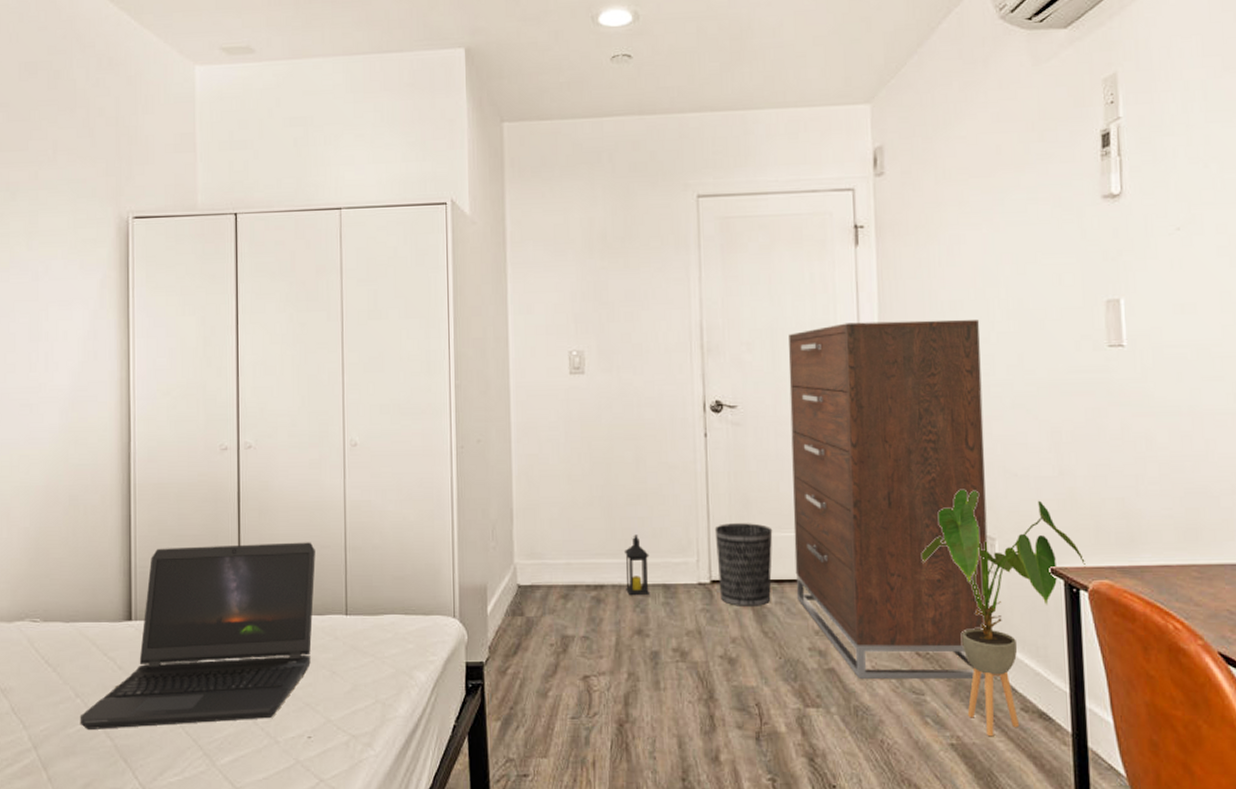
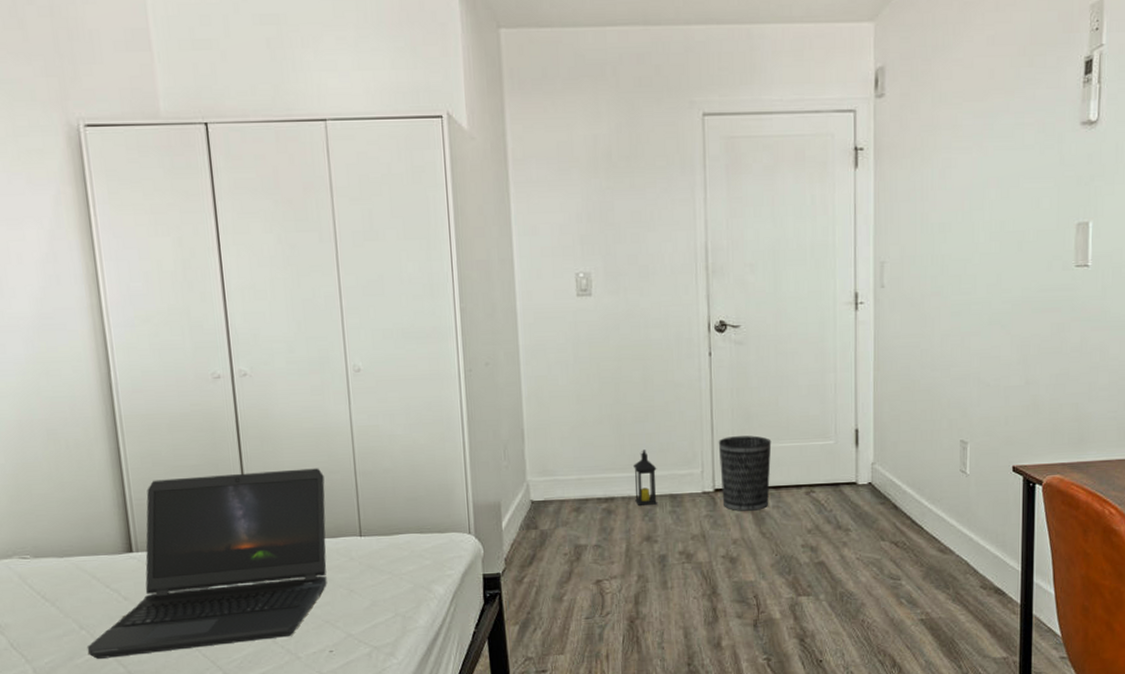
dresser: present [788,319,990,680] -> none [789,241,965,569]
house plant: present [921,489,1086,737] -> none [903,399,1042,611]

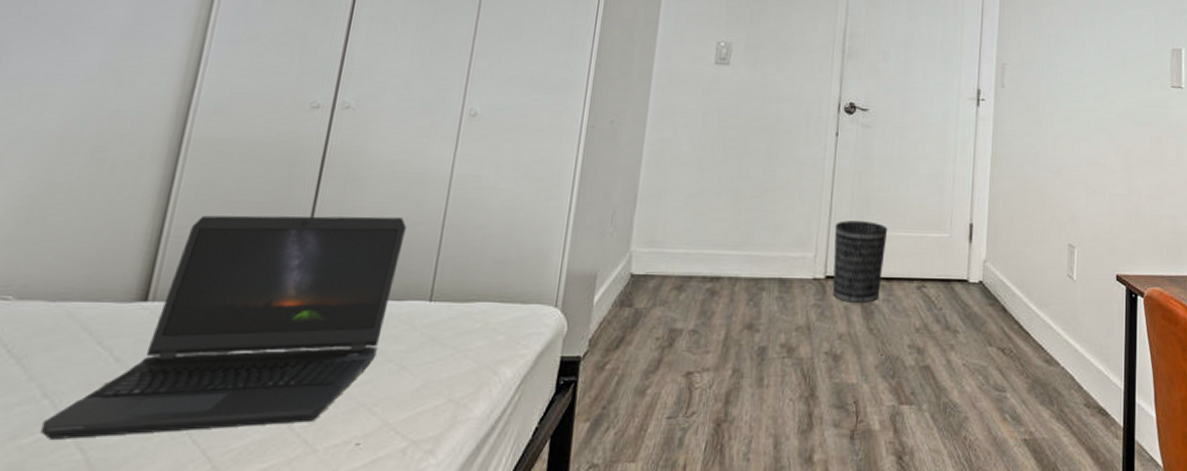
lantern: present [632,449,657,507] -> none [742,227,770,289]

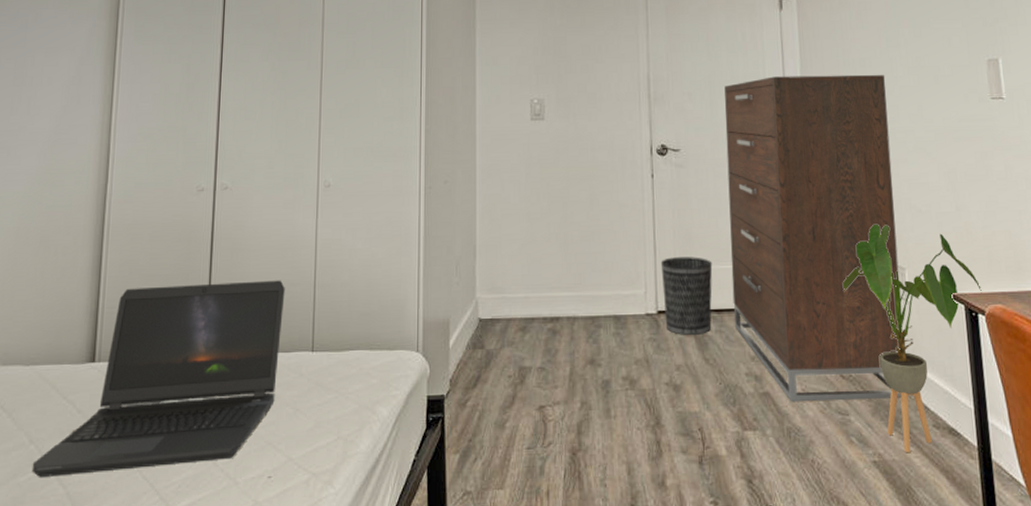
dresser: none [902,44,1077,377] -> present [724,74,903,402]
house plant: none [1013,200,1143,432] -> present [842,224,982,453]

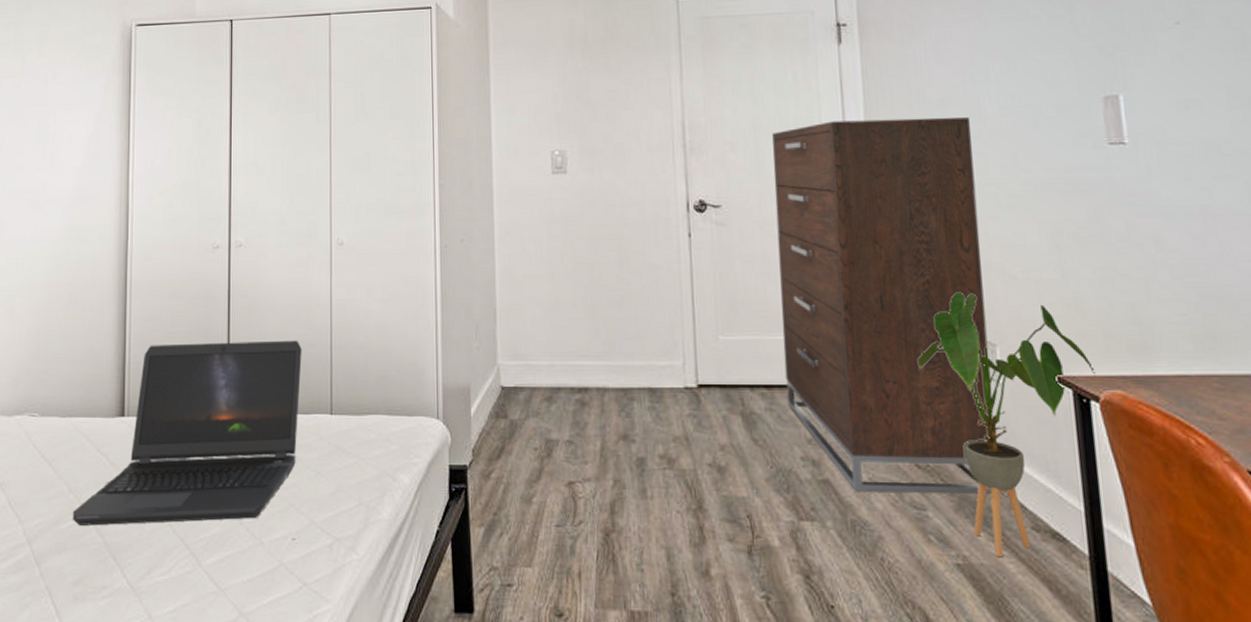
wastebasket: present [660,257,713,336] -> none [700,326,761,414]

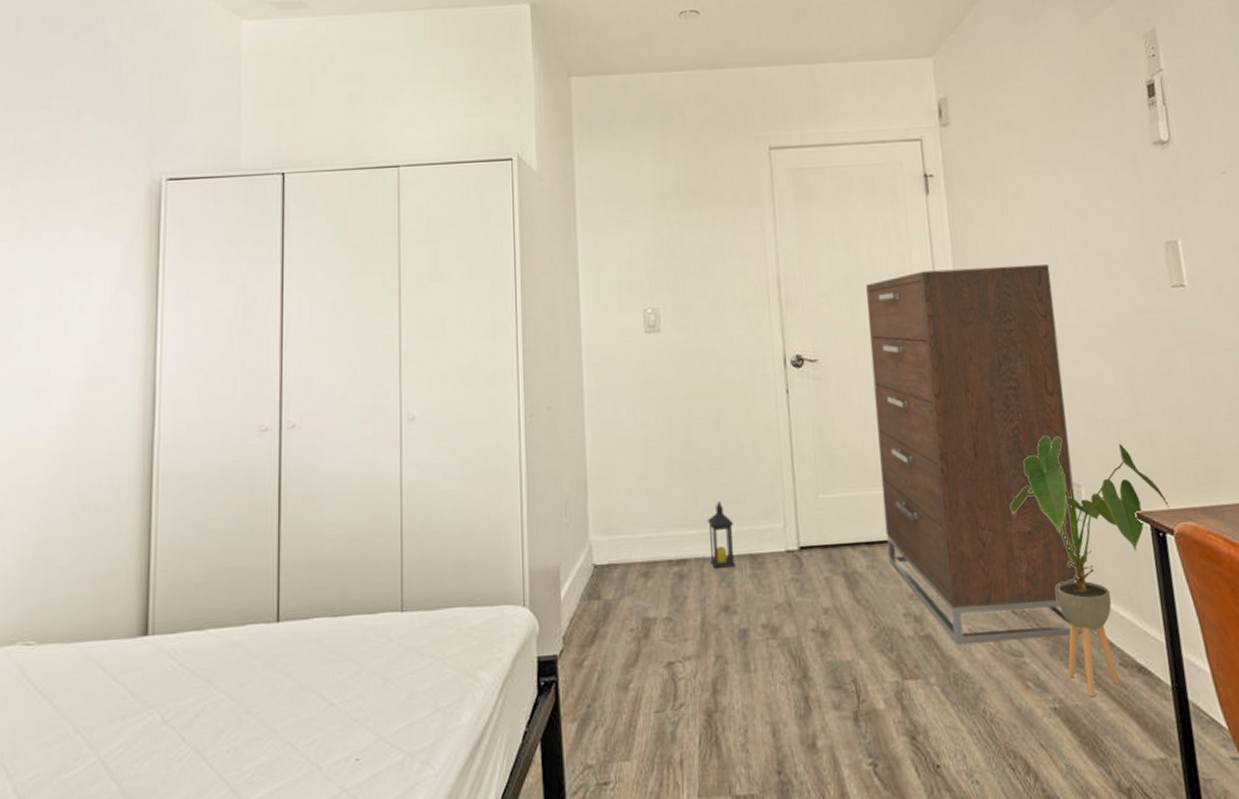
laptop computer: present [72,340,302,526] -> none [78,530,367,773]
lantern: none [608,336,635,400] -> present [706,501,735,570]

